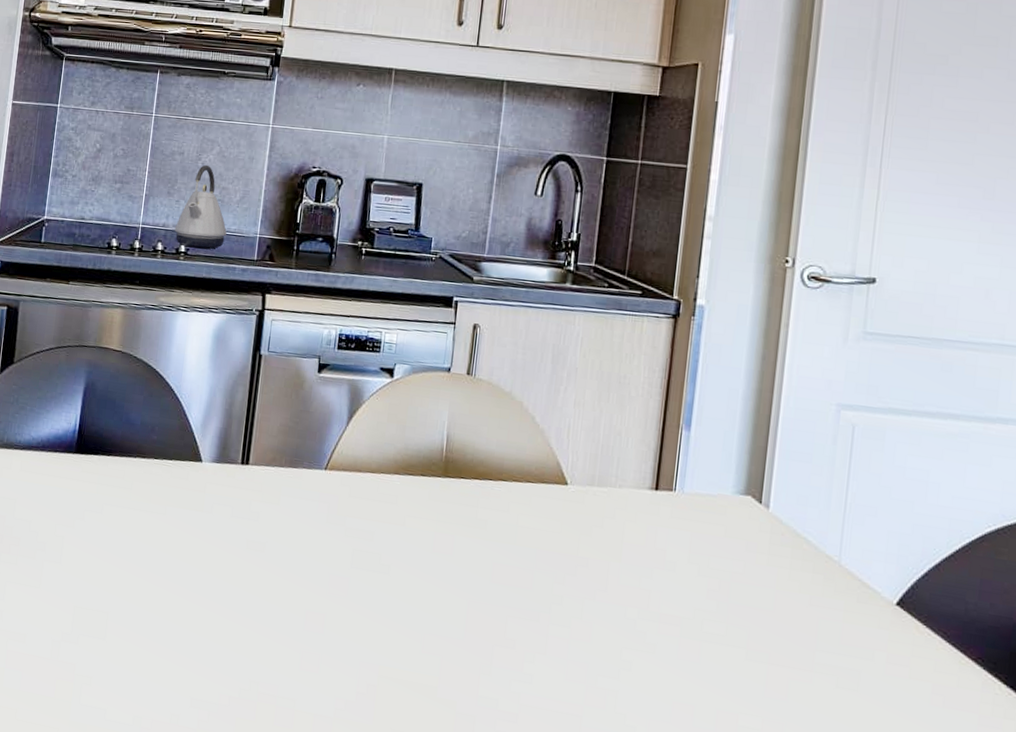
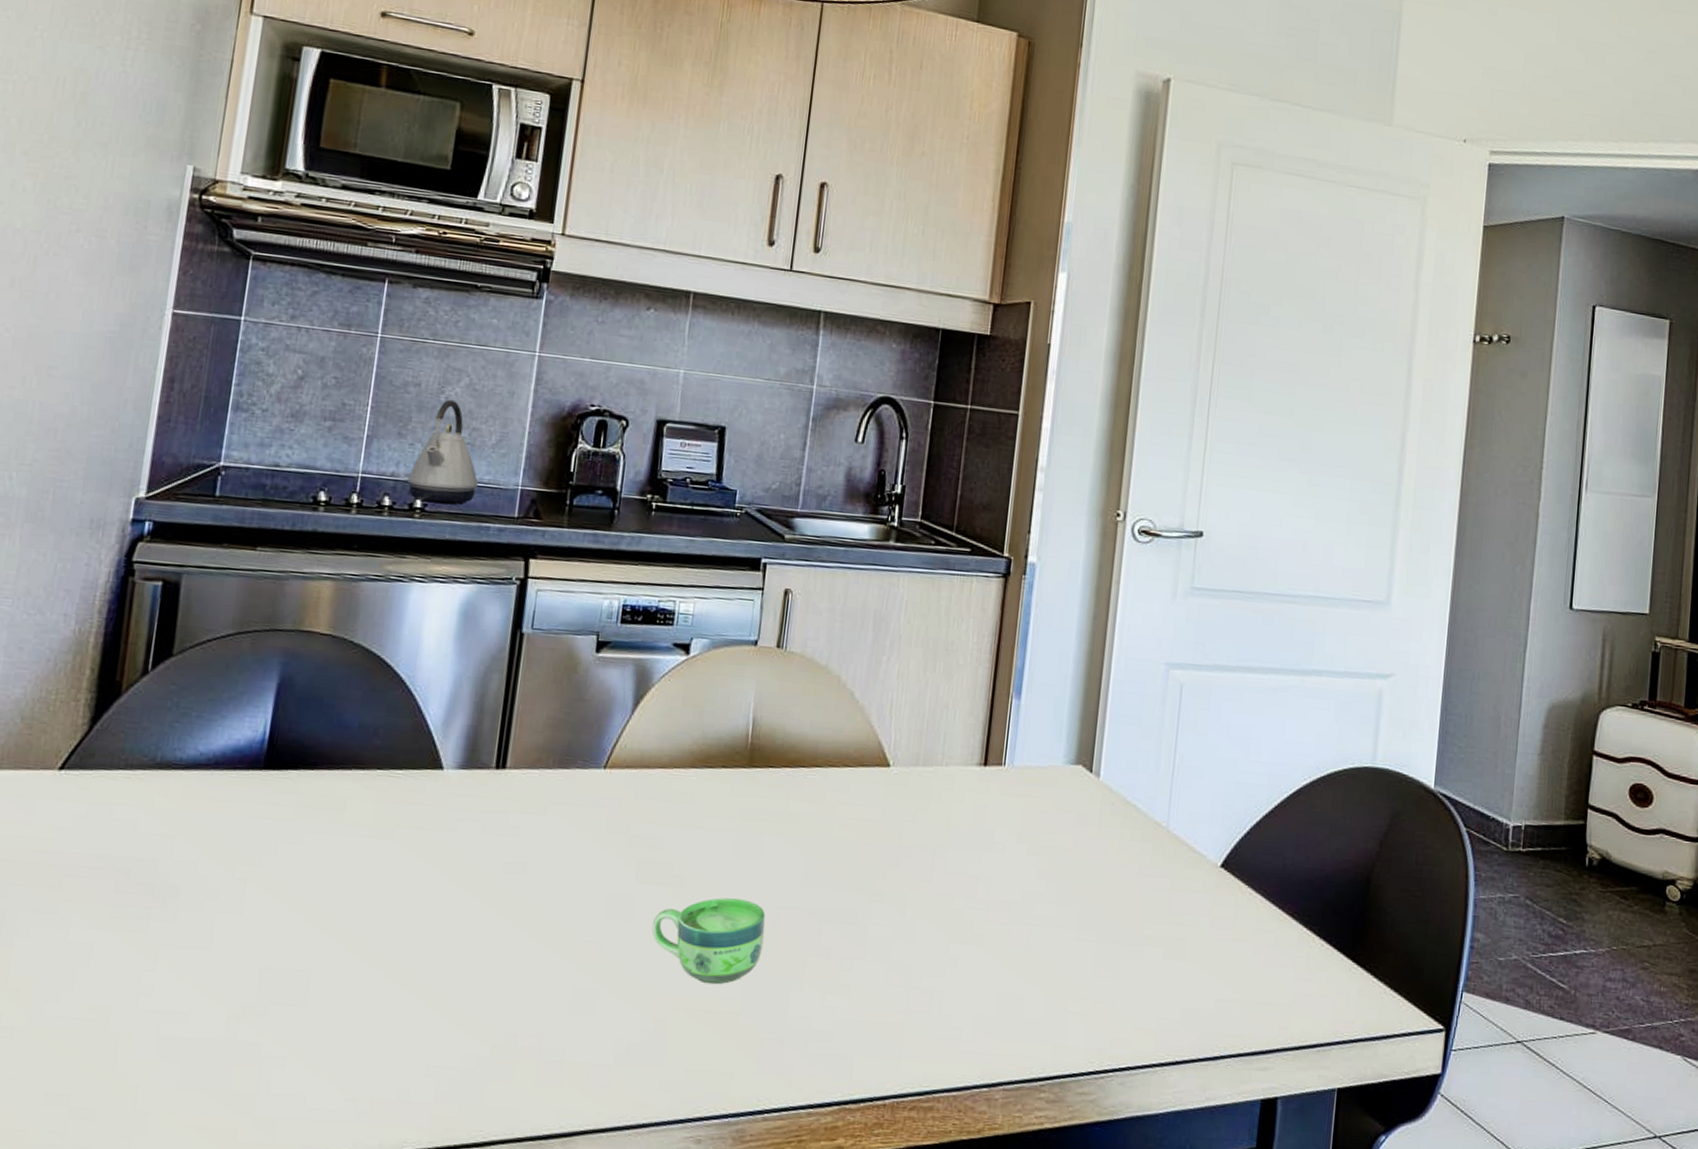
cup: none [363,587,459,661] -> present [651,898,766,985]

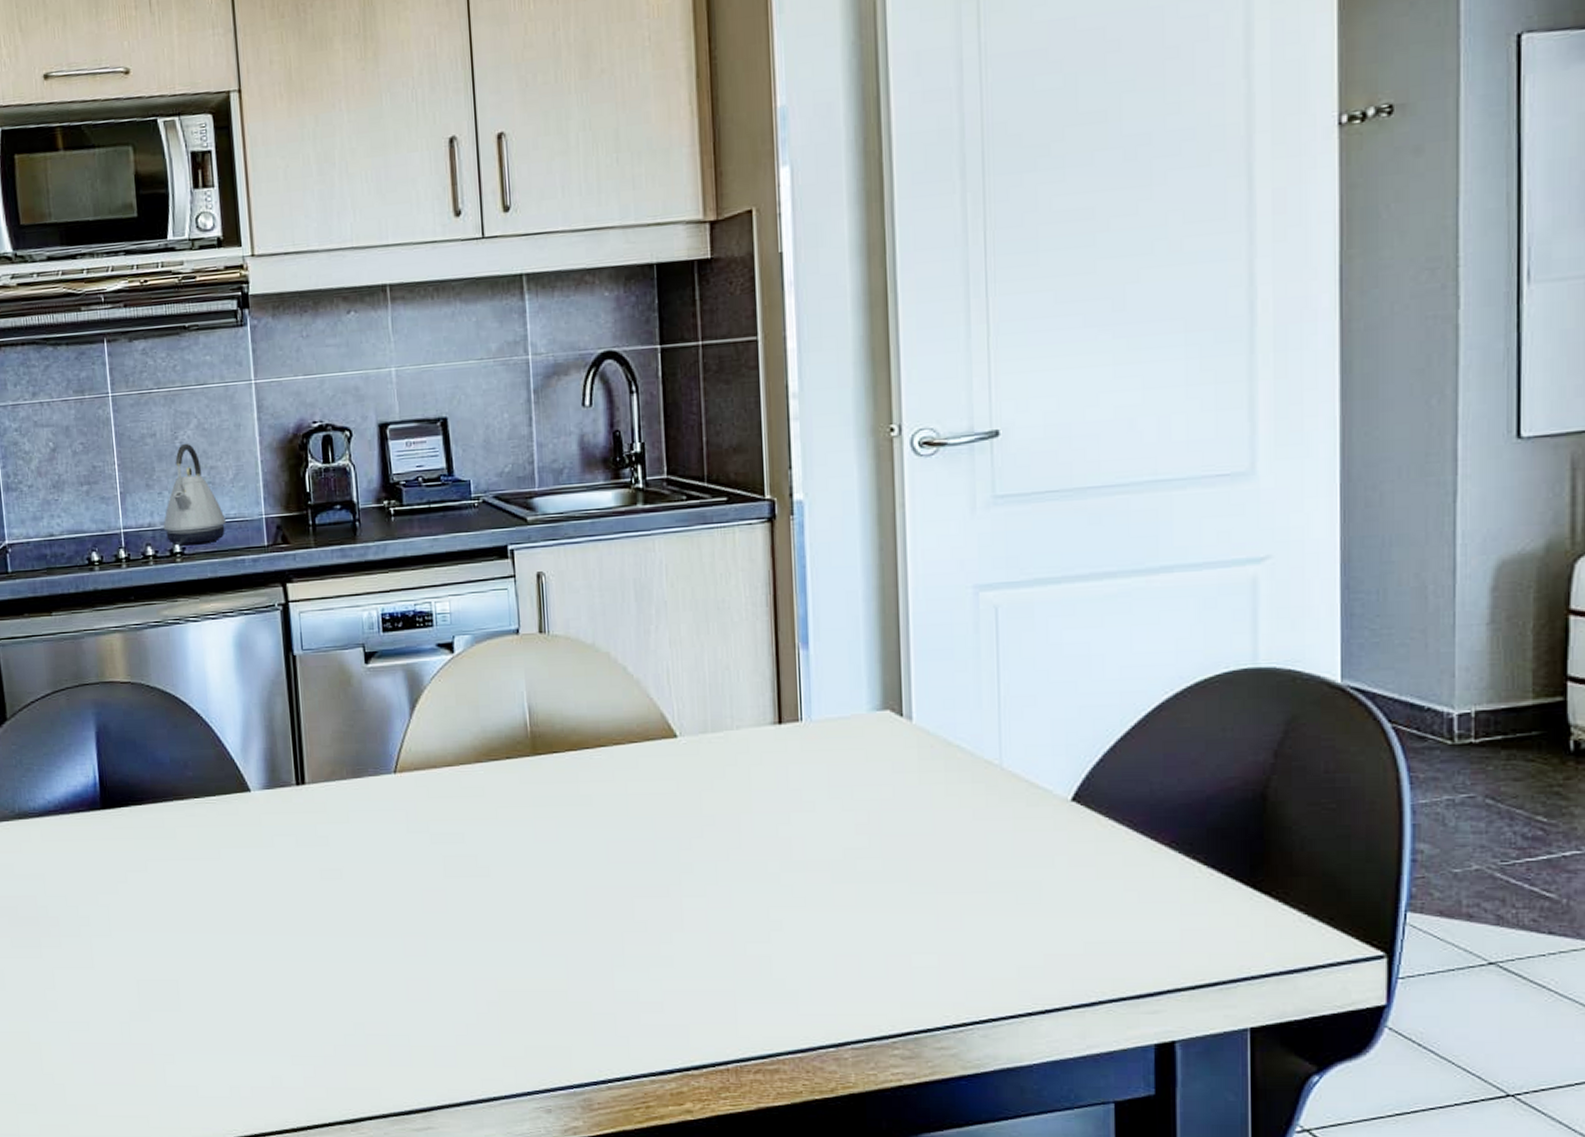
cup: present [651,898,766,985] -> none [467,883,579,966]

